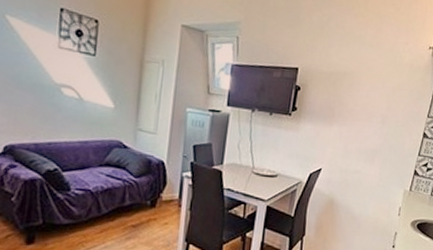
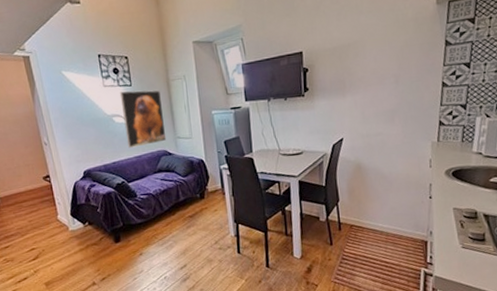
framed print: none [73,59,130,131] -> present [119,90,167,148]

